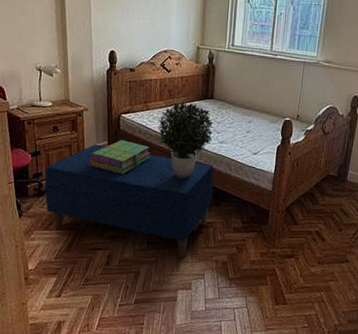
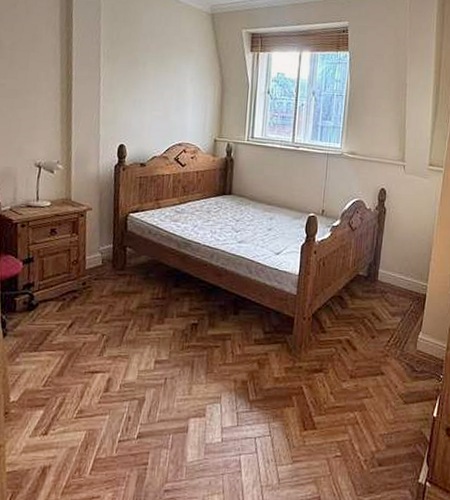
bench: present [44,144,214,259] -> none [36,248,233,379]
stack of books: present [88,140,150,174] -> none [89,242,161,281]
potted plant: present [157,102,214,180] -> none [169,198,232,285]

